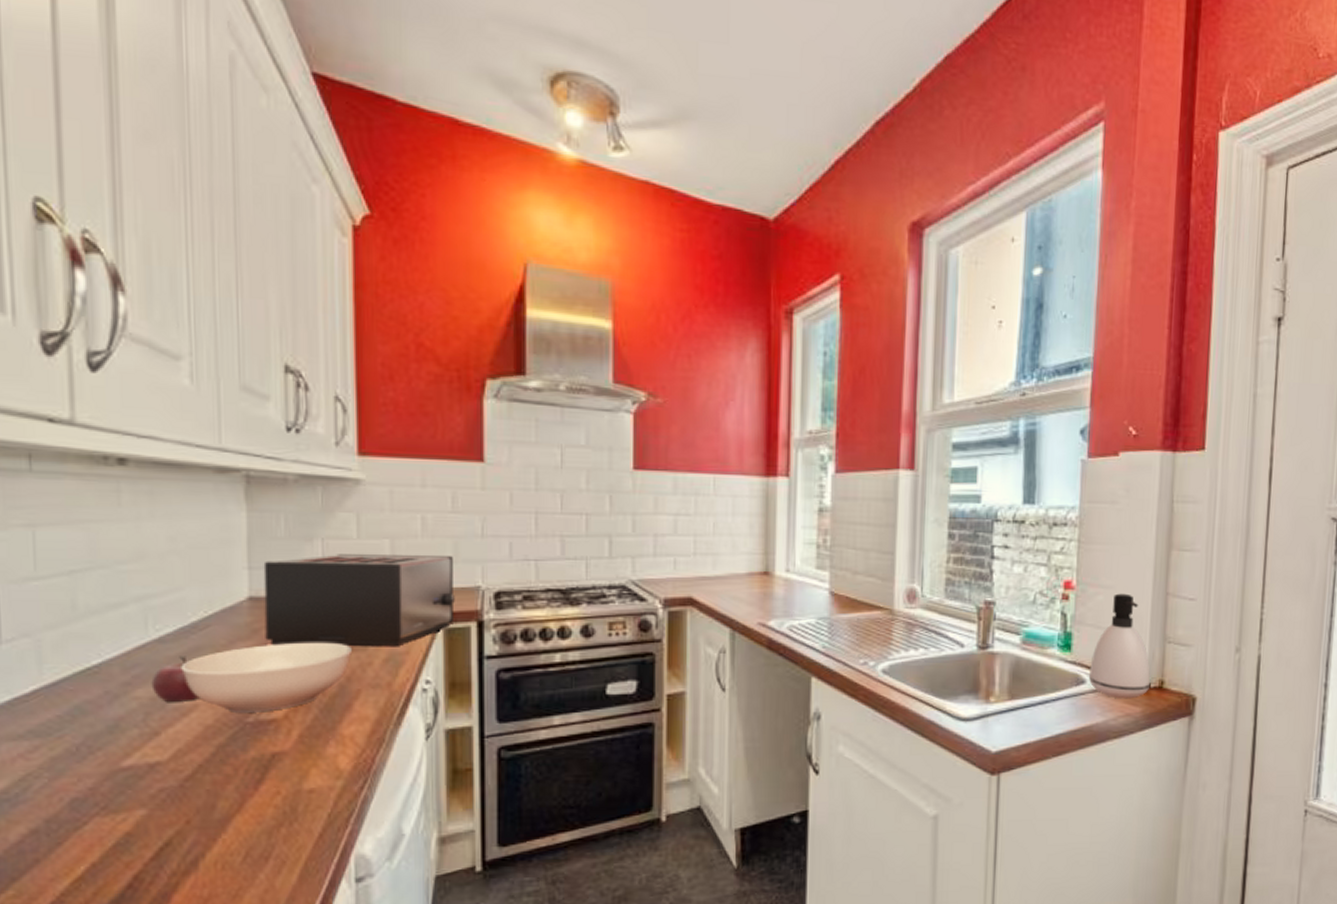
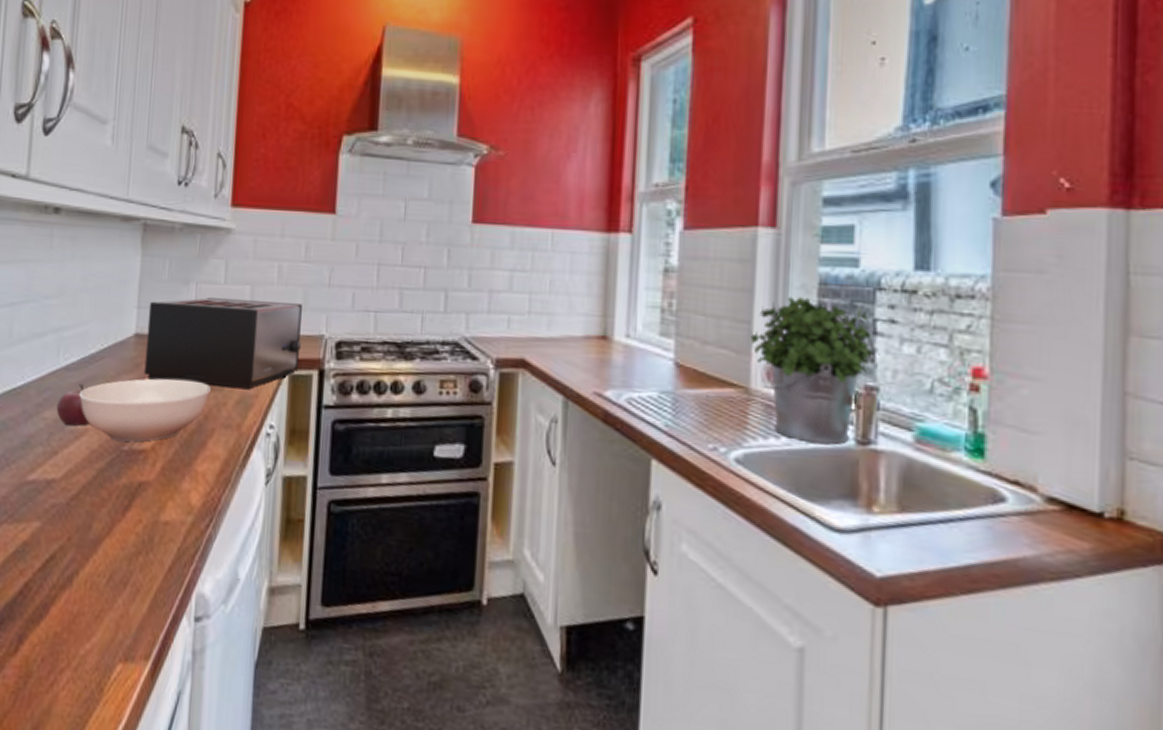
potted plant: none [893,529,992,650] -> present [750,296,875,444]
soap dispenser: present [1089,593,1150,699] -> none [1011,388,1103,530]

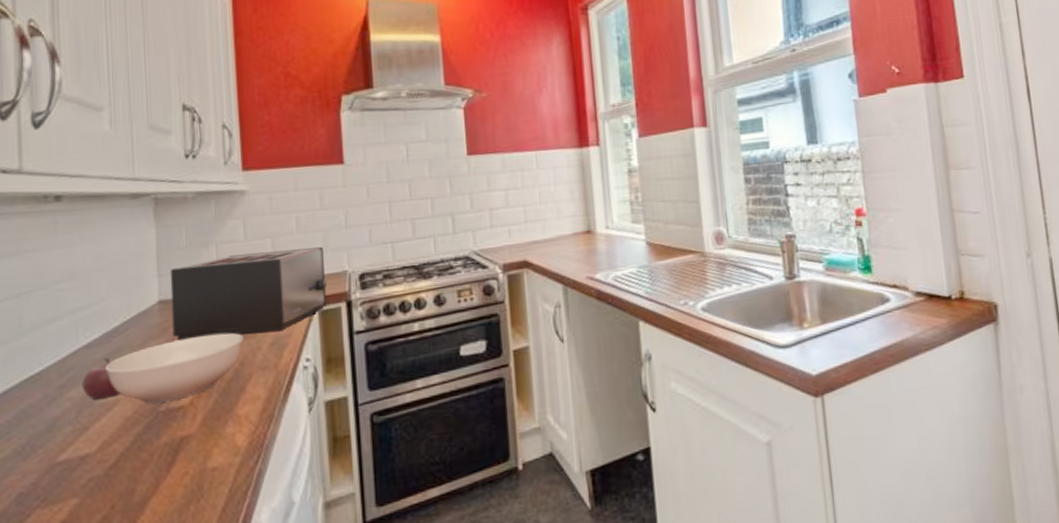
potted plant: present [750,296,875,444] -> none [699,176,790,285]

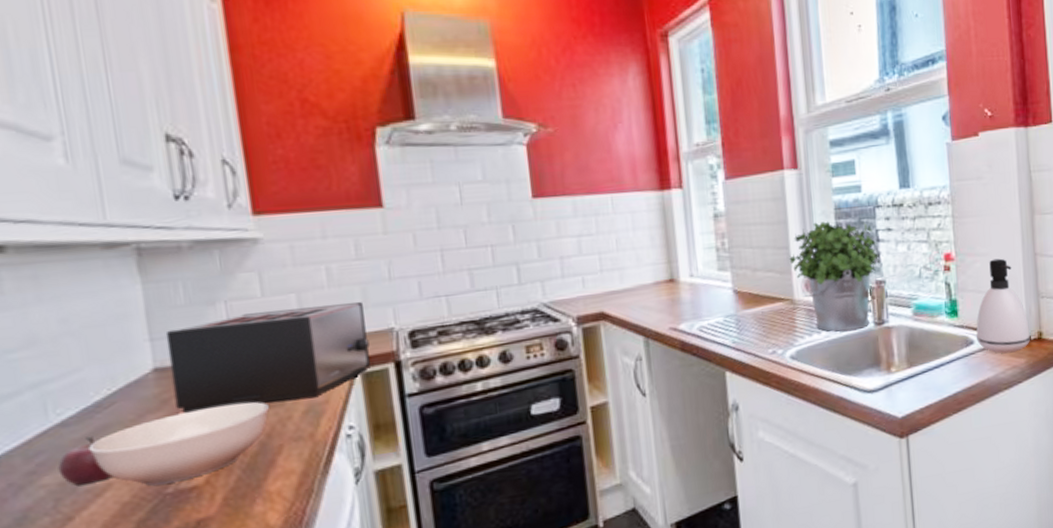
potted plant: none [699,176,790,285] -> present [789,221,880,332]
soap dispenser: none [891,214,951,313] -> present [976,258,1030,354]

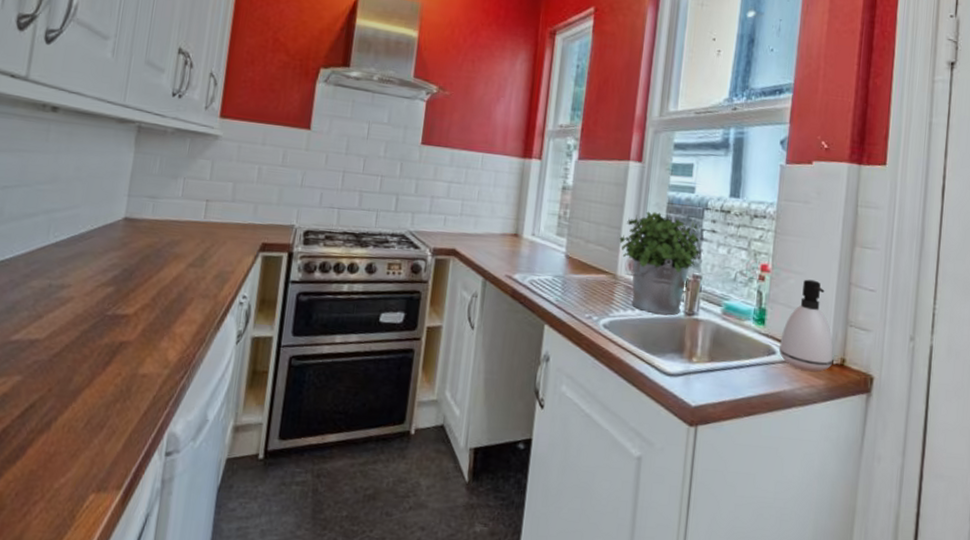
fruit: present [57,436,113,485] -> none [43,258,76,294]
bowl: present [89,401,270,486] -> none [67,255,193,308]
toaster: present [165,302,370,413] -> none [131,190,277,266]

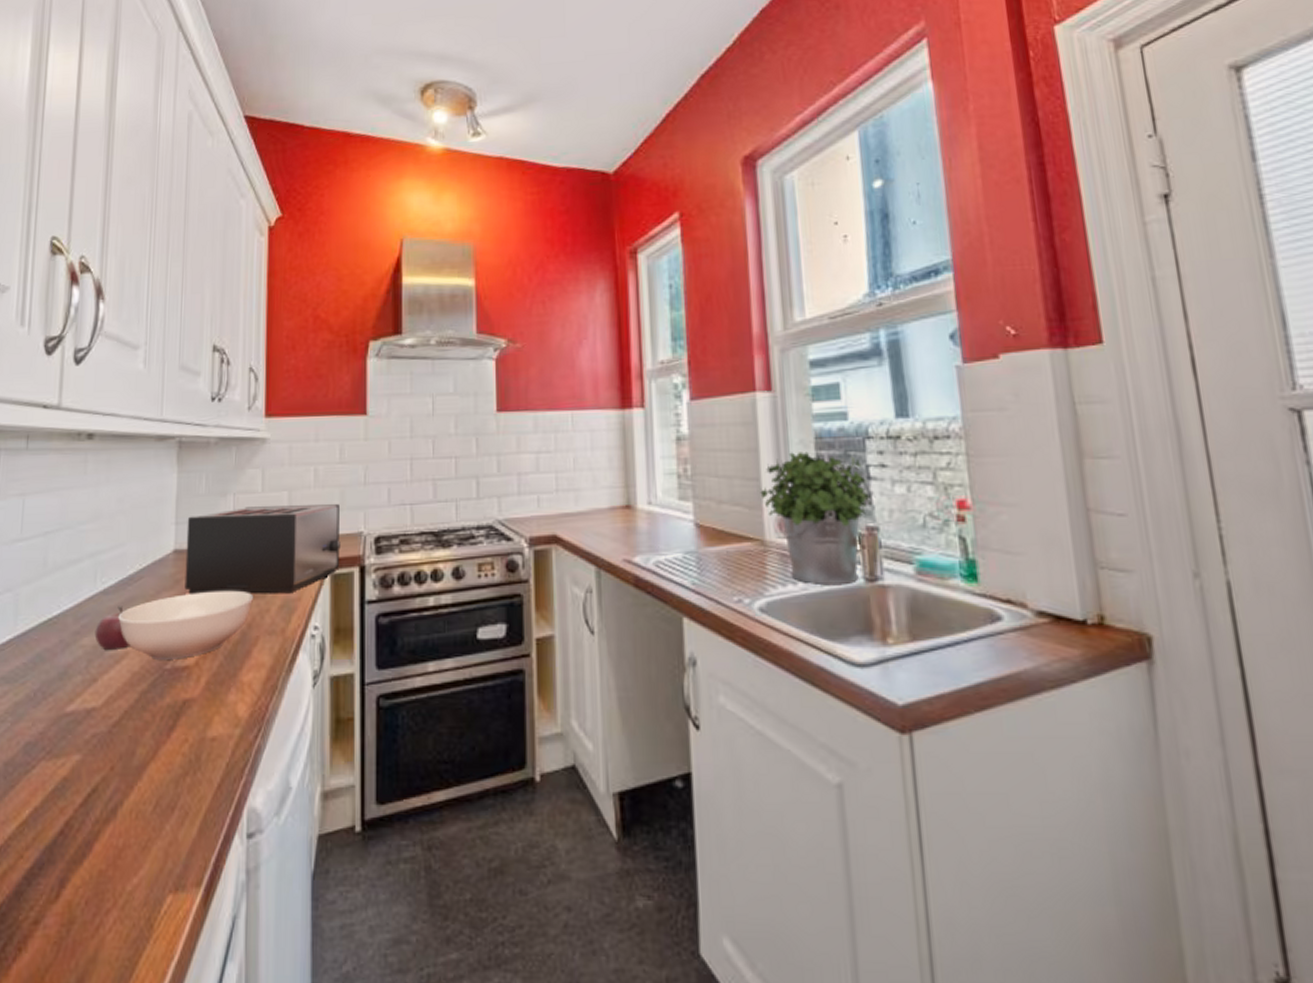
fruit: none [43,258,76,294] -> present [94,606,130,649]
bowl: none [67,255,193,308] -> present [118,590,254,660]
toaster: none [131,190,277,266] -> present [184,504,341,594]
soap dispenser: present [779,279,833,373] -> none [1004,511,1086,639]

